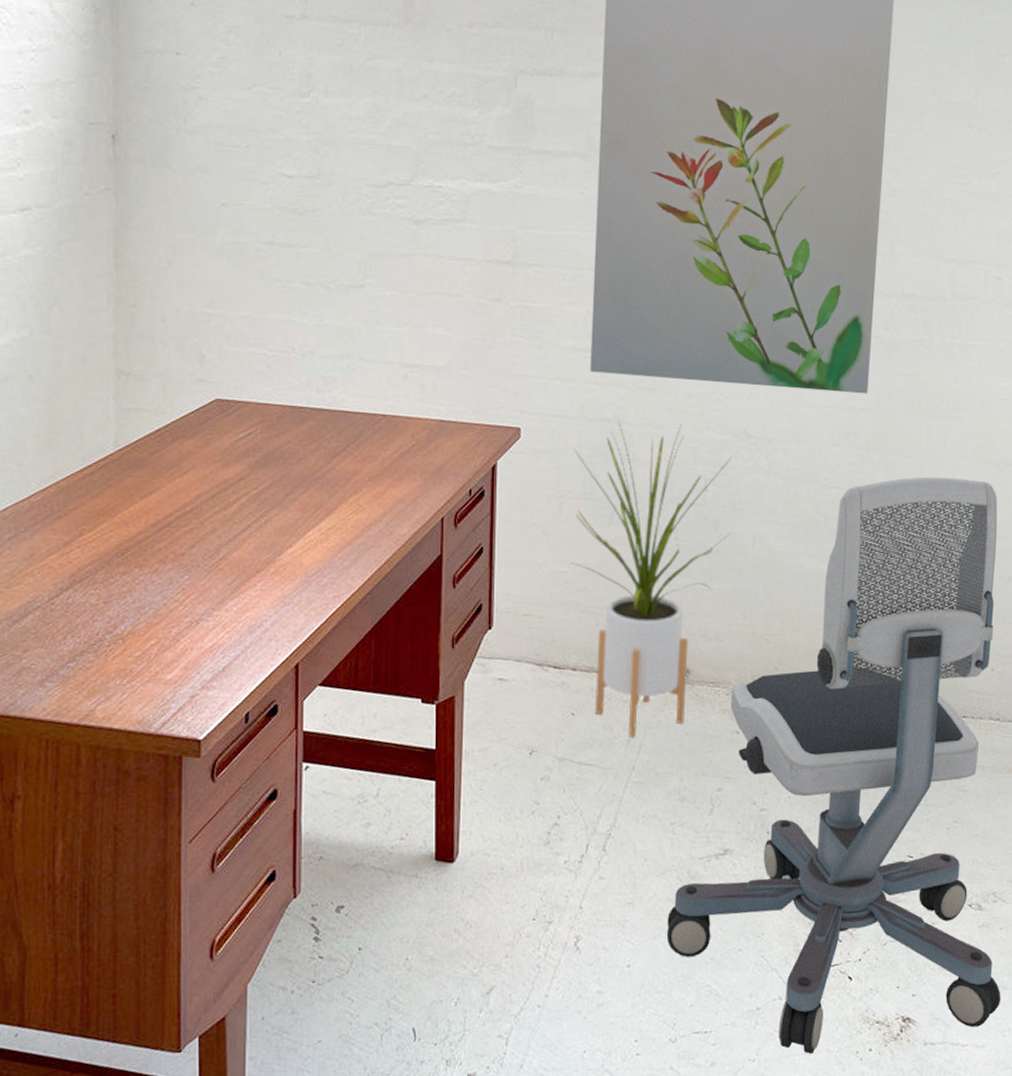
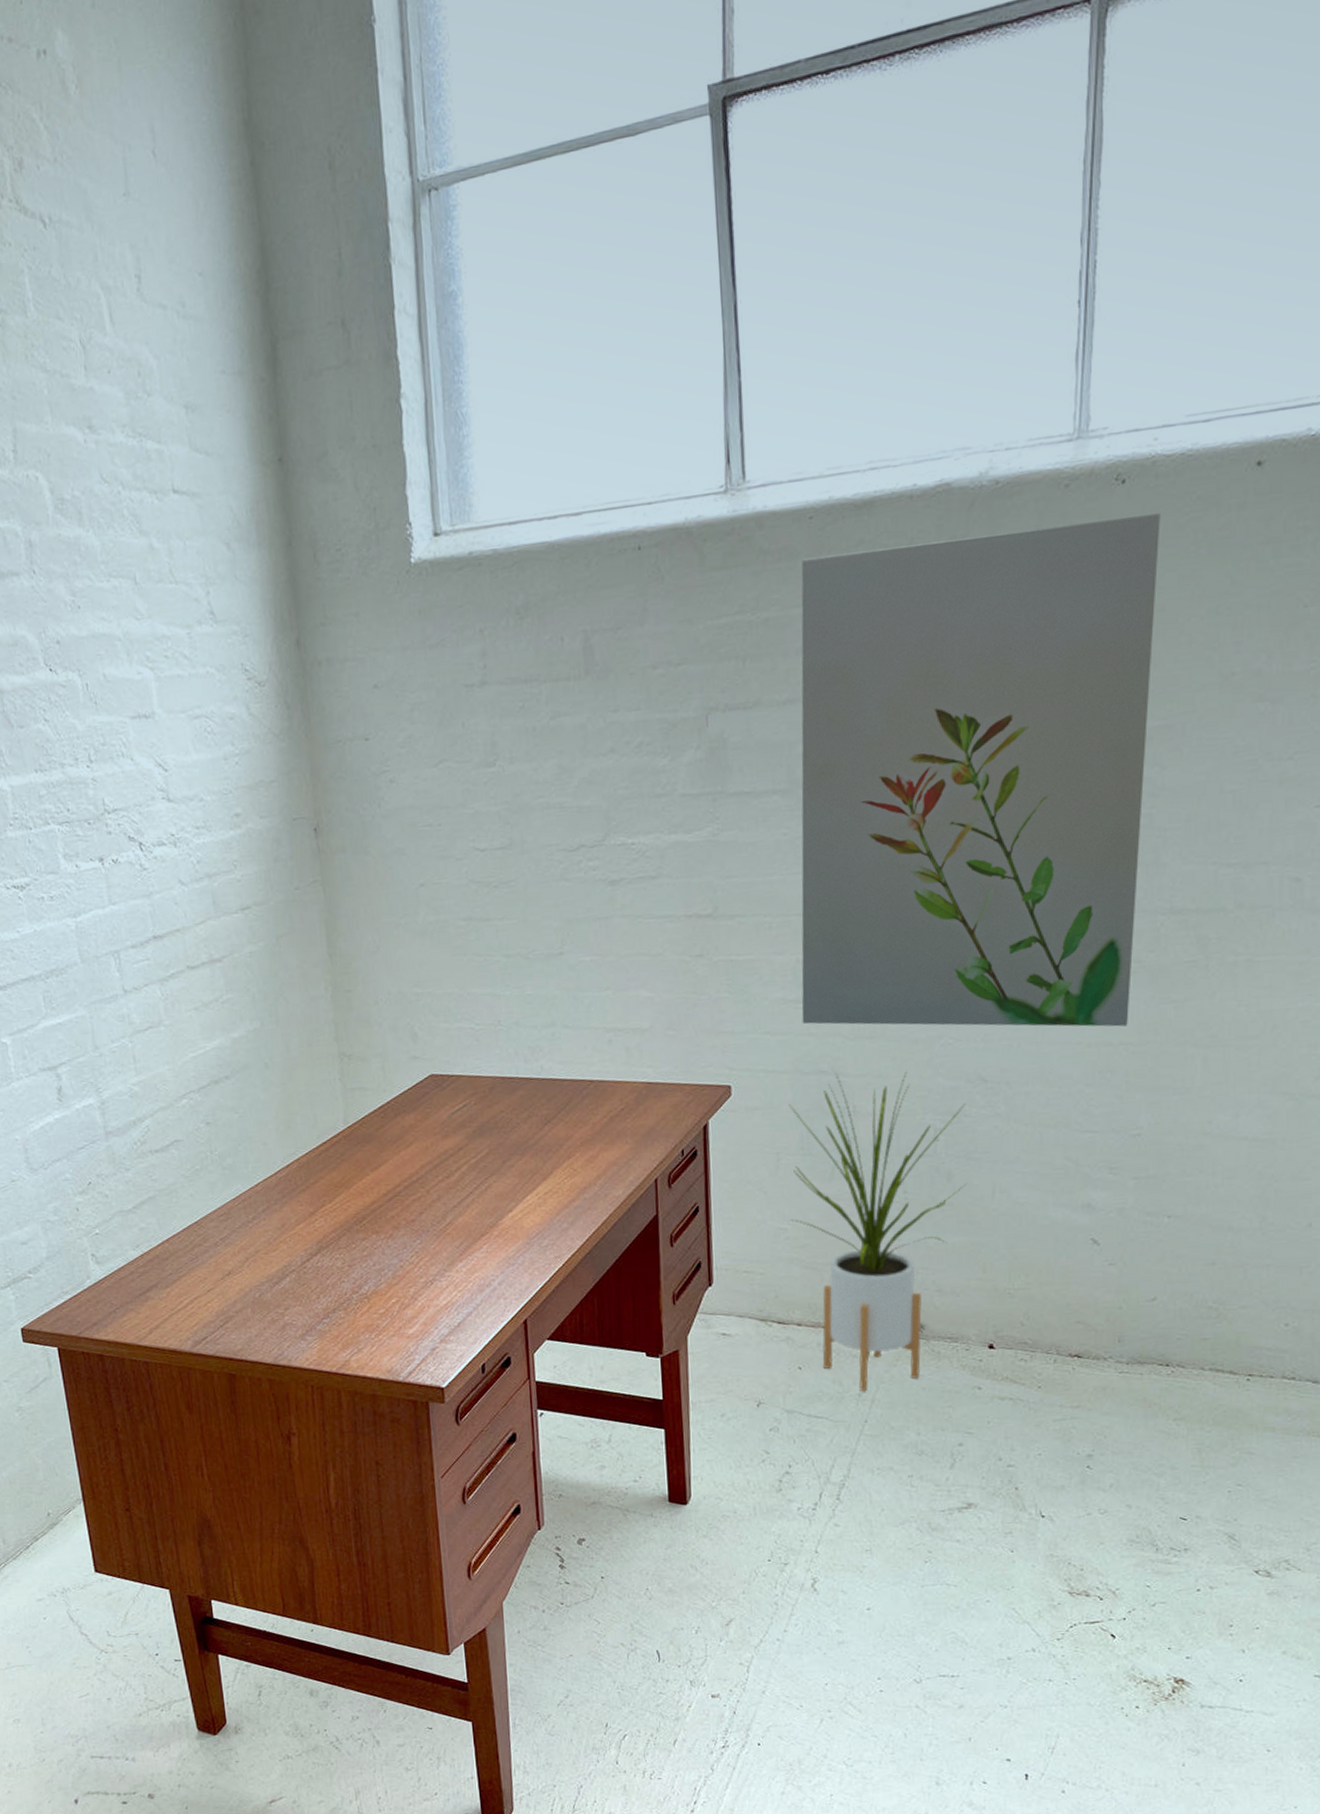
office chair: present [666,477,1001,1054] -> none [907,1114,1295,1706]

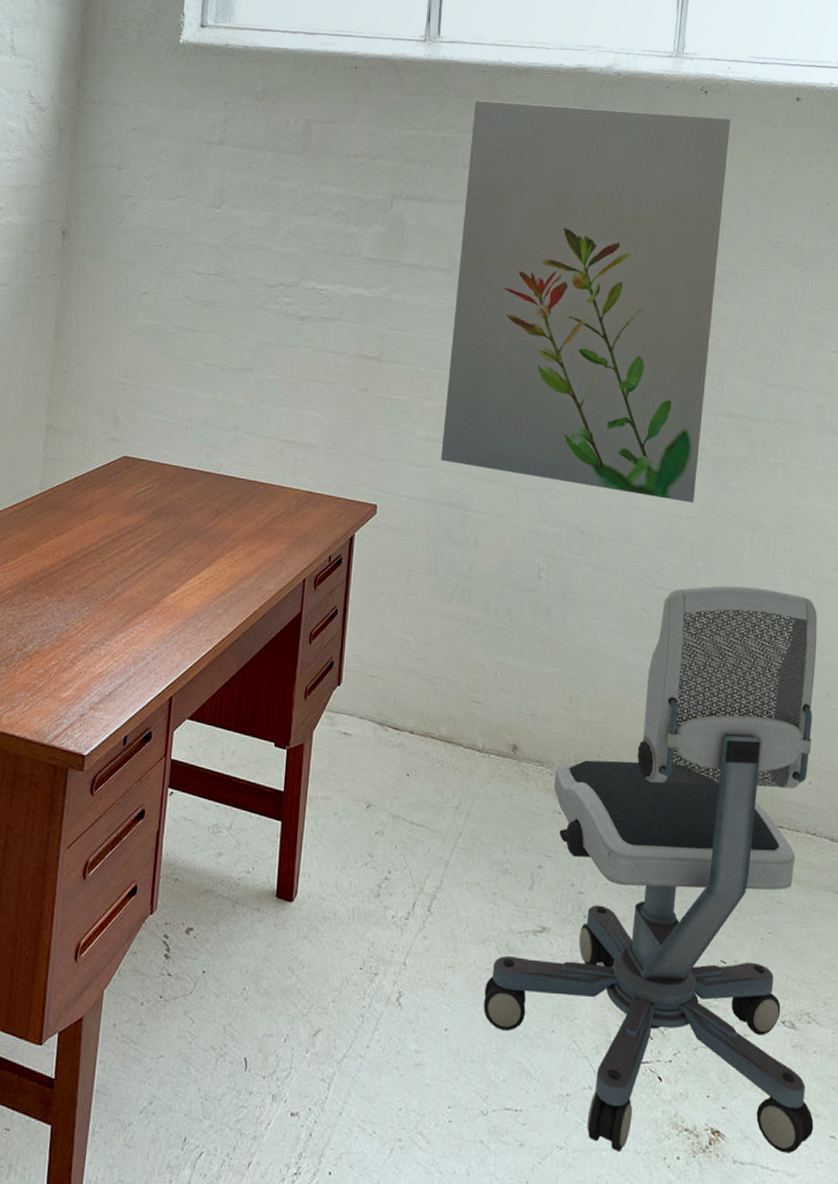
house plant: present [789,1072,967,1392] -> none [414,508,565,805]
office chair: none [907,1114,1295,1706] -> present [483,585,817,1153]

